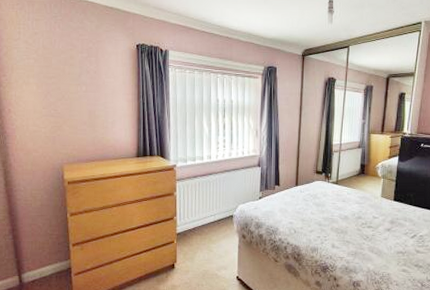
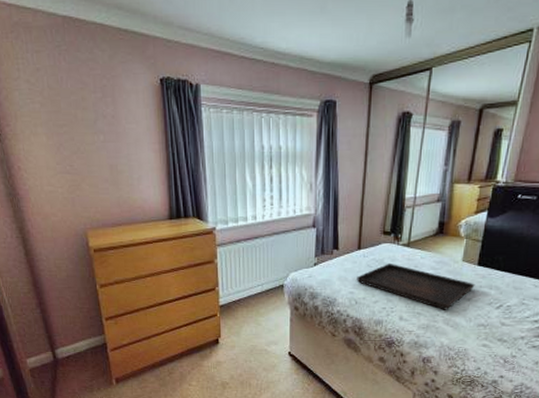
serving tray: none [295,197,393,239] -> present [356,262,475,310]

